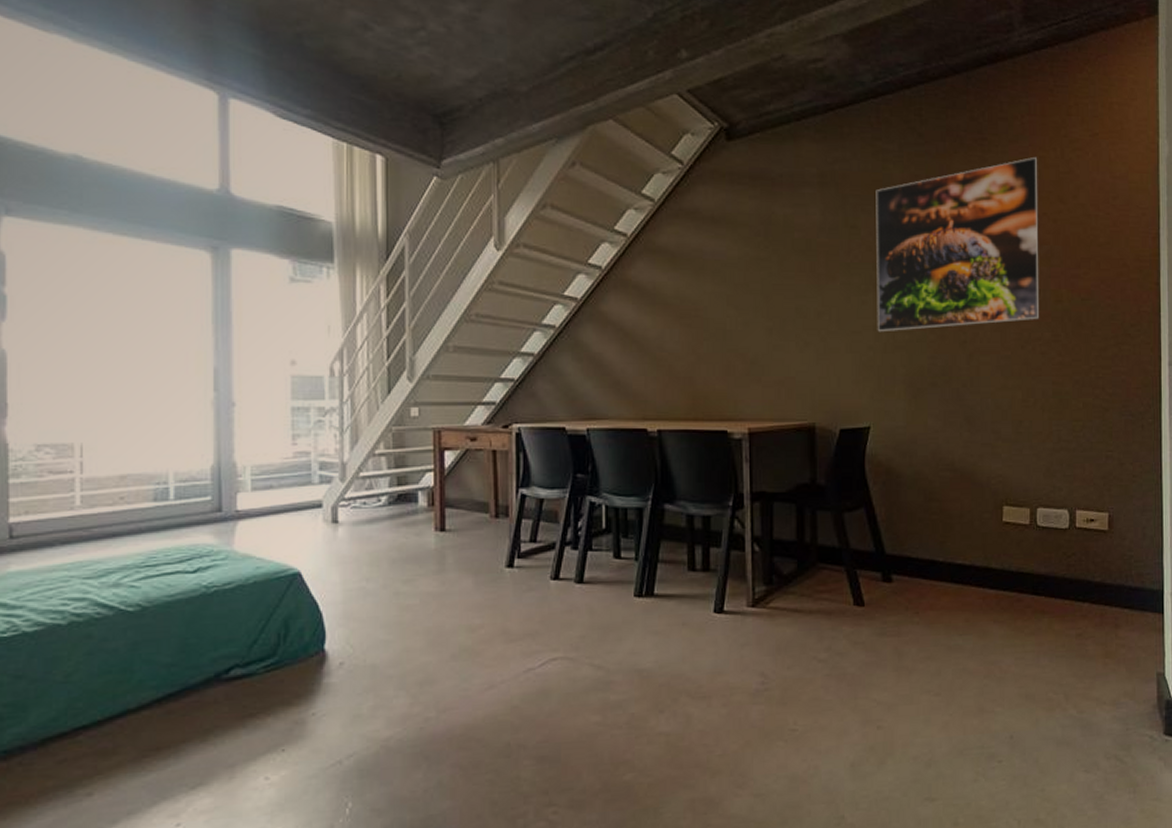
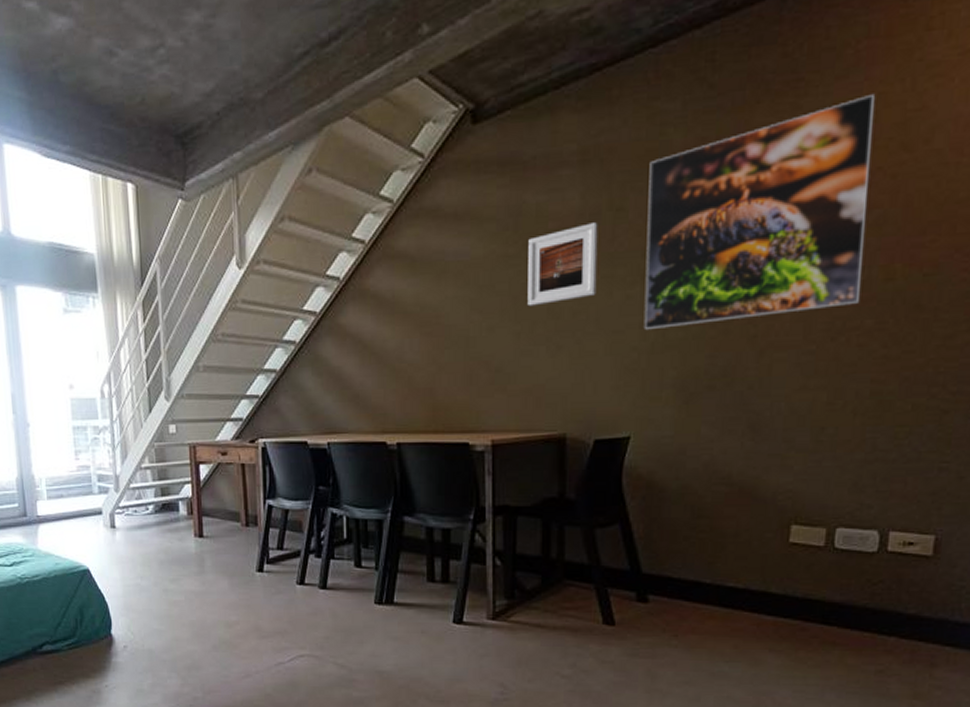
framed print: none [778,236,837,306] -> present [527,223,598,307]

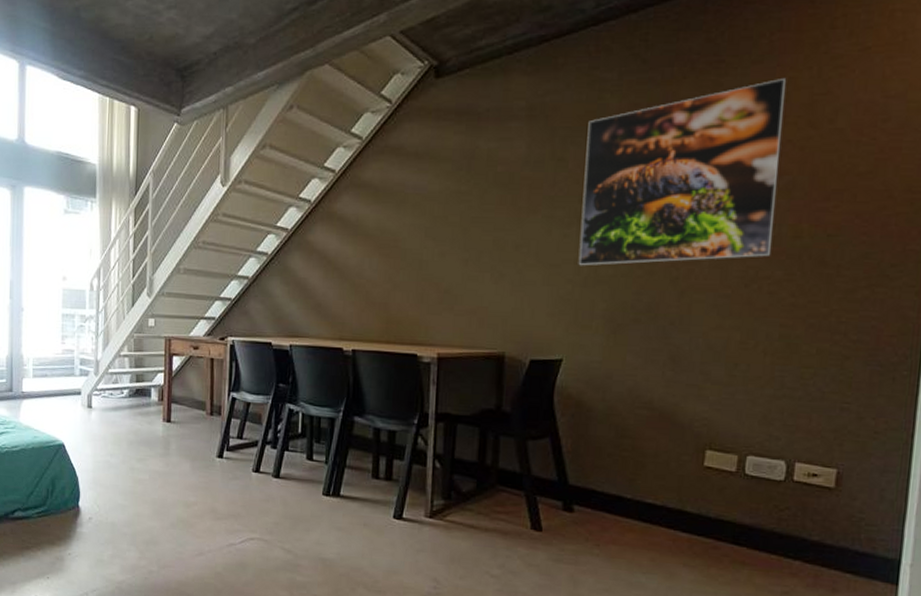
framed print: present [527,223,598,307] -> none [476,169,541,238]

